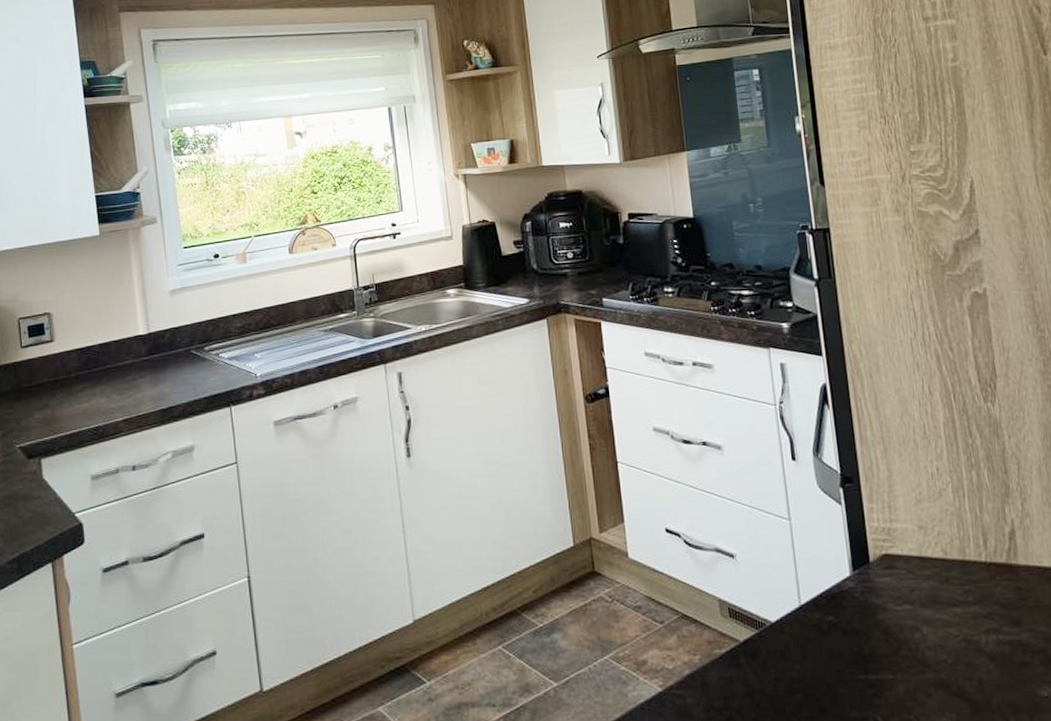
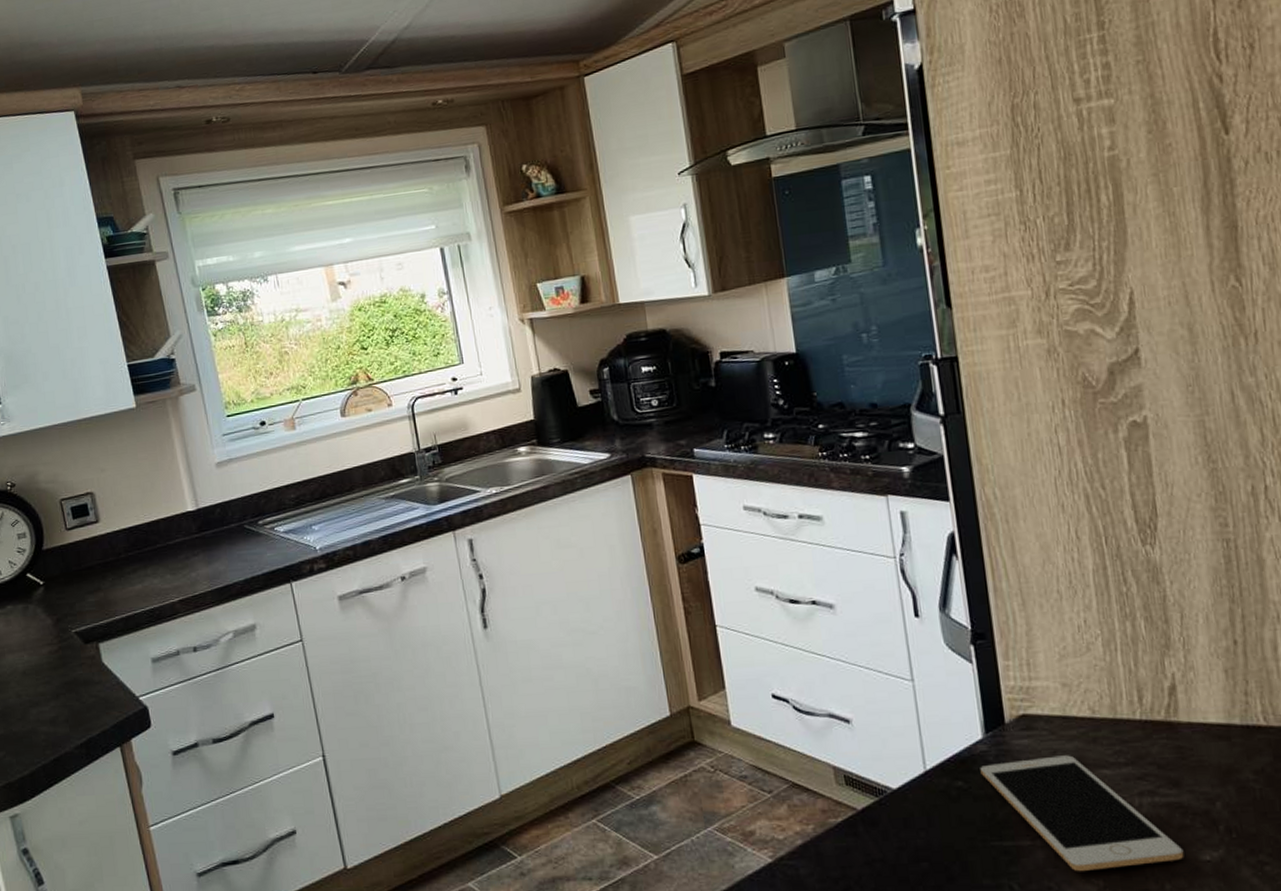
cell phone: none [848,593,1026,706] -> present [980,755,1184,872]

